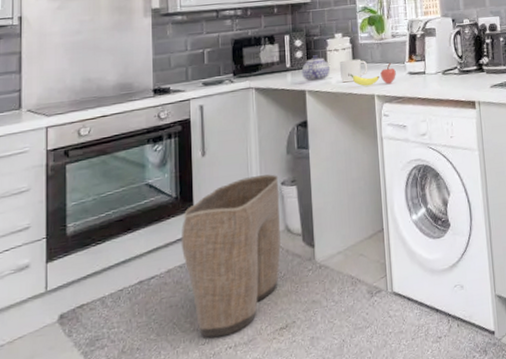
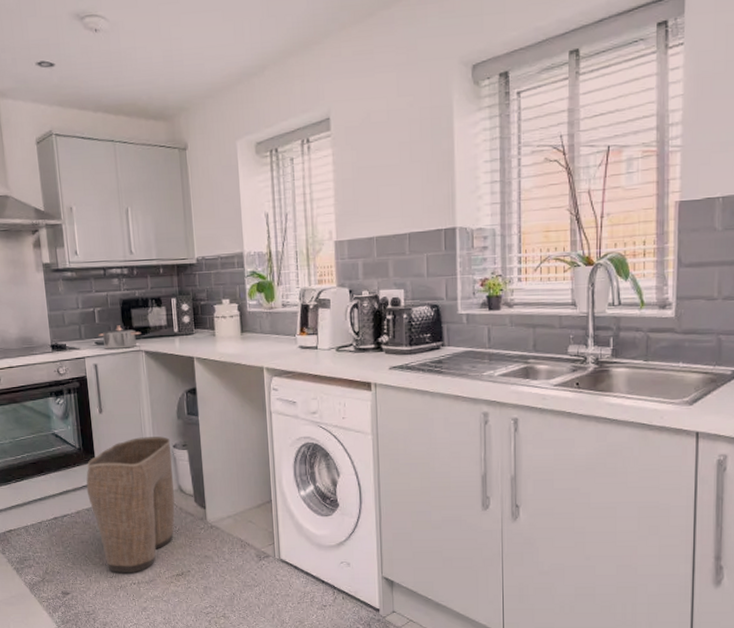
cooking pot: none [205,64,252,89] -> present [97,325,141,349]
teapot: present [301,55,330,82] -> none [189,321,218,349]
mug: present [339,58,368,83] -> none [227,328,257,352]
fruit: present [349,62,396,86] -> none [237,334,286,358]

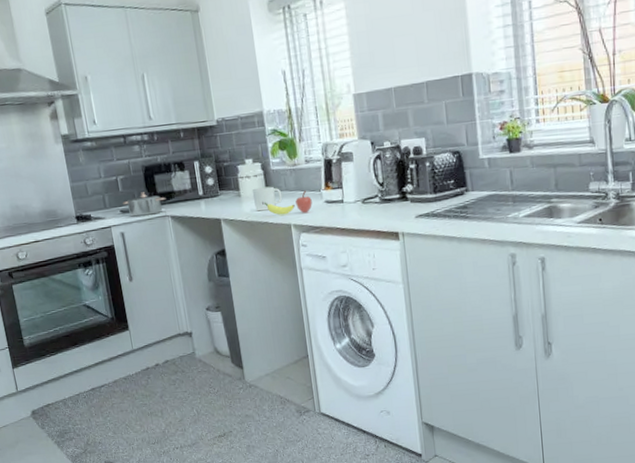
laundry basket: present [86,436,175,573] -> none [120,300,213,439]
mug: none [227,328,257,352] -> present [252,186,283,212]
fruit: none [237,334,286,358] -> present [263,190,312,215]

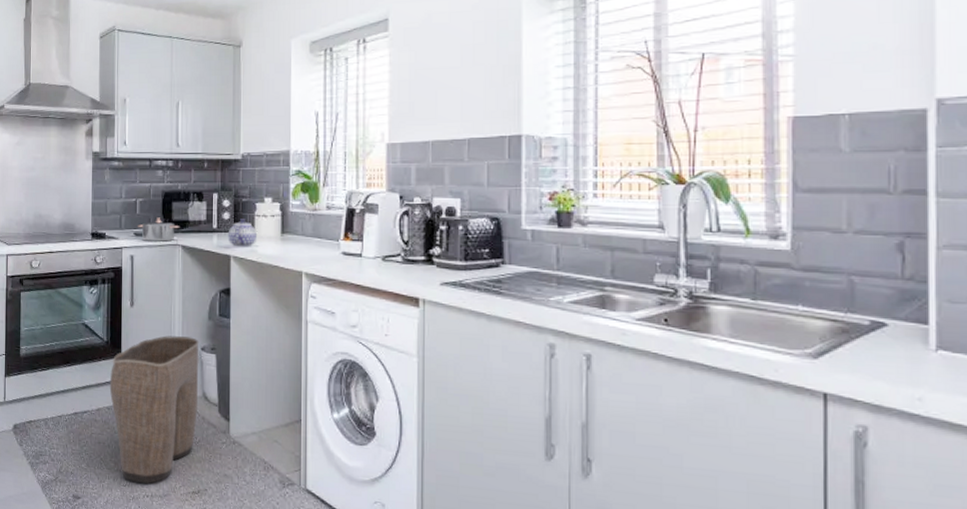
laundry basket: none [120,300,213,439] -> present [109,335,199,484]
teapot: none [214,182,243,211] -> present [227,219,256,248]
mug: present [252,186,283,212] -> none [267,228,298,254]
fruit: present [263,190,312,215] -> none [277,237,328,262]

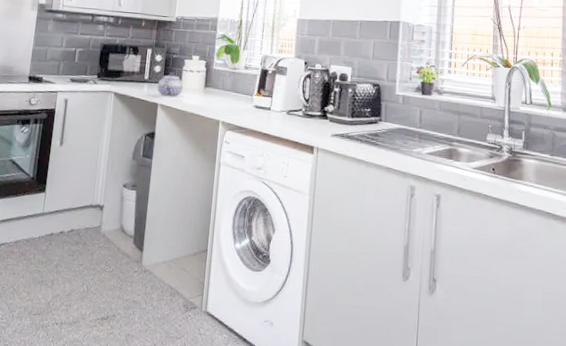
laundry basket: present [109,335,199,484] -> none [30,173,122,312]
cooking pot: present [137,217,180,242] -> none [74,66,115,88]

